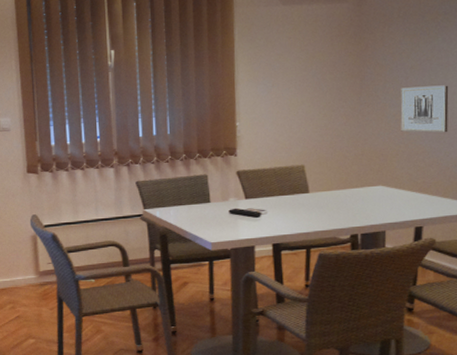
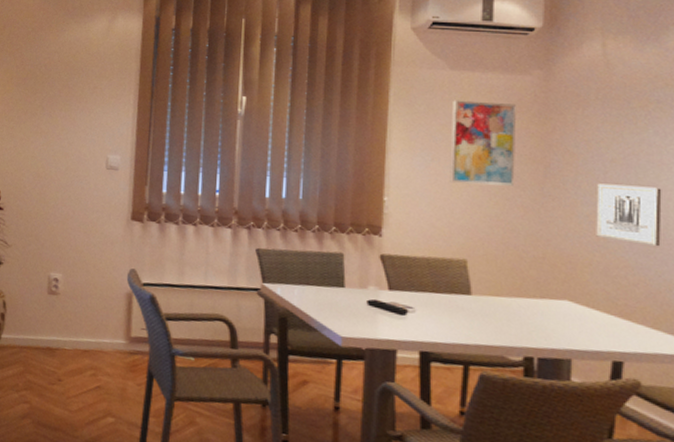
wall art: none [286,29,338,103] -> present [449,100,517,186]

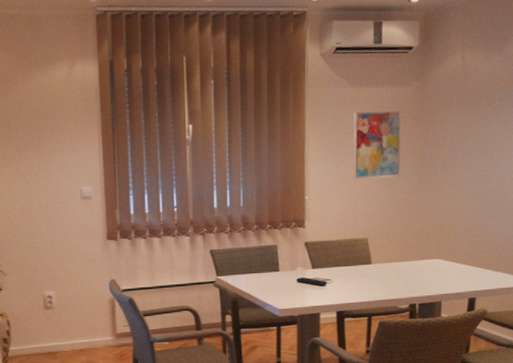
wall art: present [596,183,662,247] -> none [457,166,502,211]

